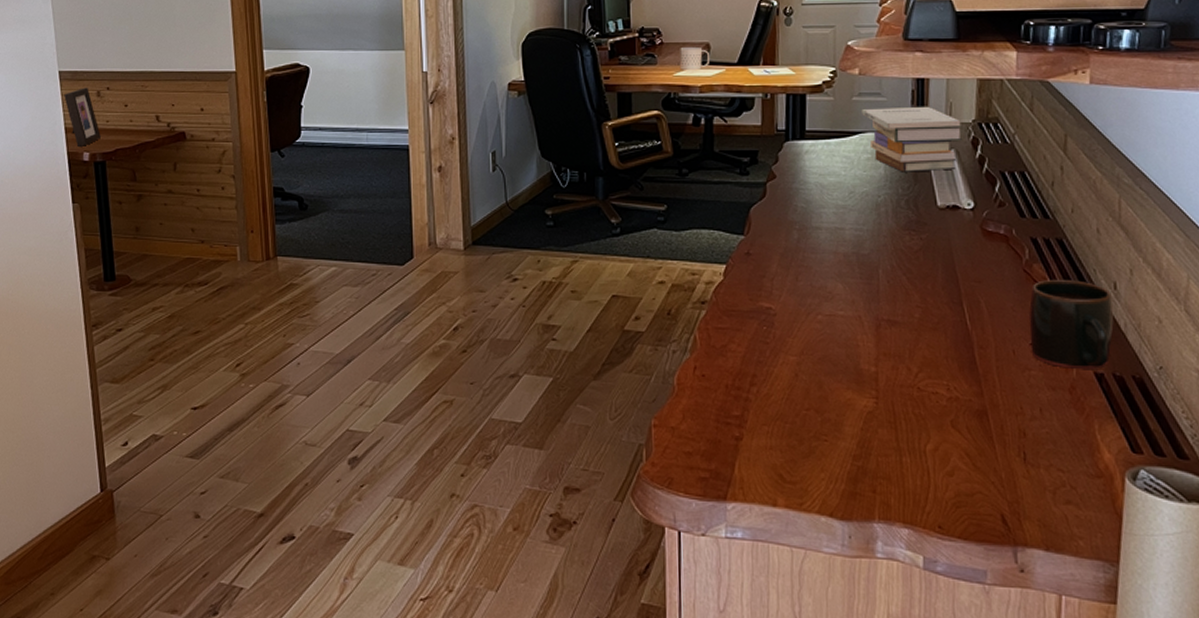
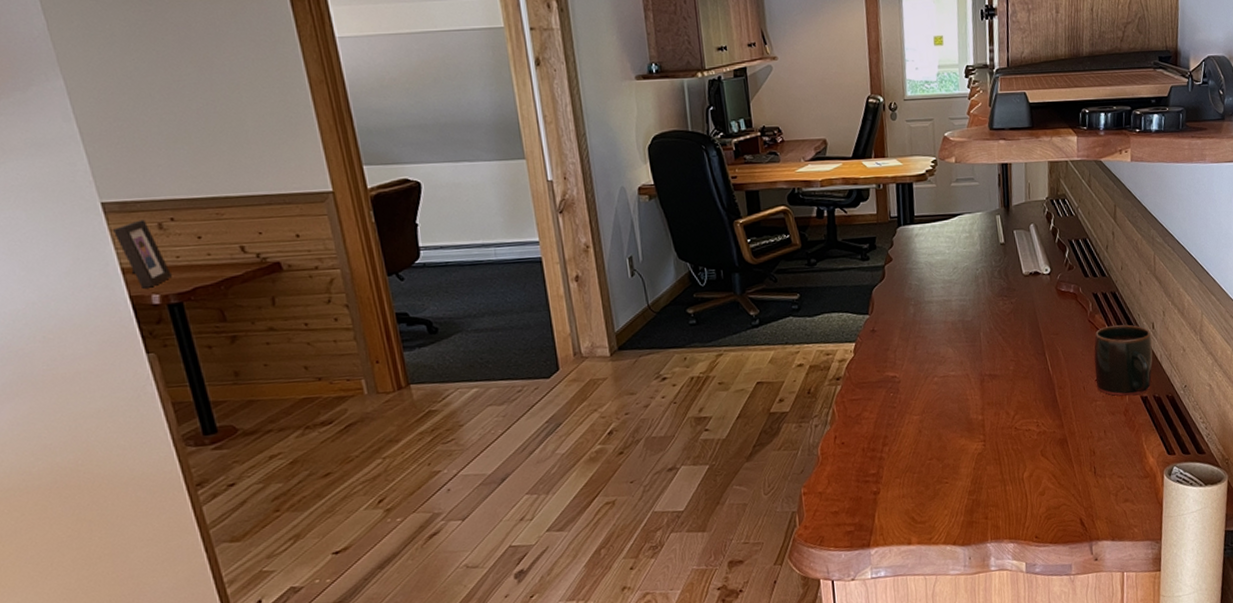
mug: present [679,46,710,71] -> none [800,143,828,167]
books: present [861,106,963,172] -> none [959,187,1039,247]

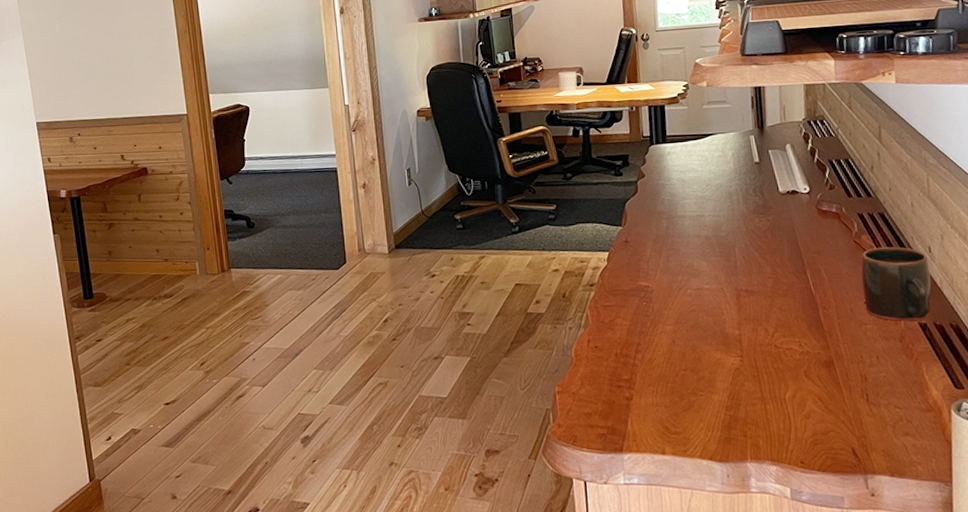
picture frame: present [113,219,172,288] -> none [42,135,75,185]
mug: none [800,143,828,167] -> present [558,71,584,92]

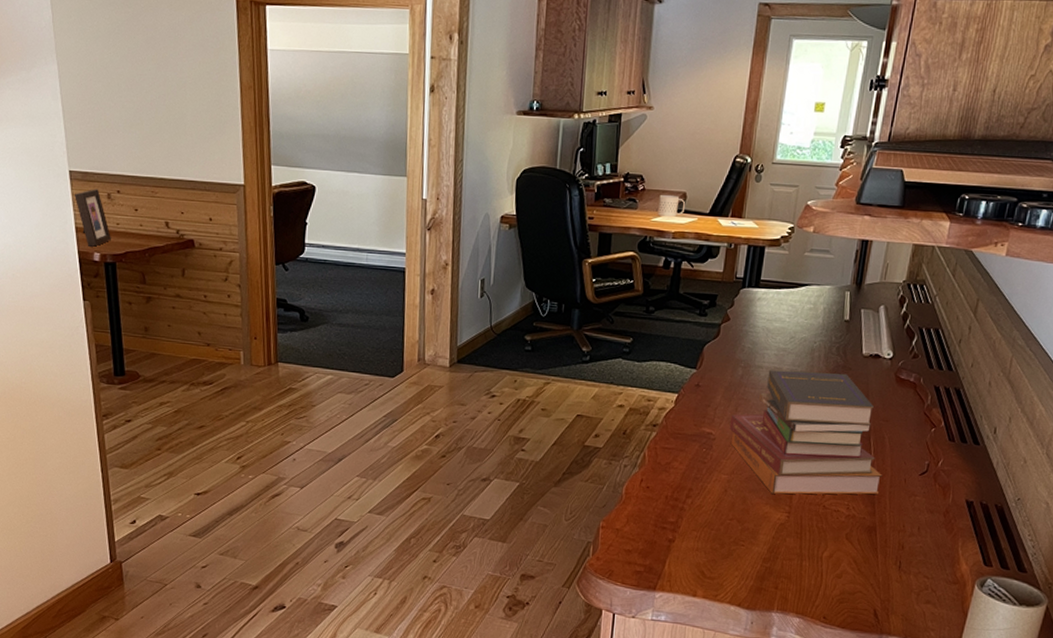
picture frame: none [42,135,75,185] -> present [74,189,111,247]
books: none [664,212,829,339] -> present [729,370,883,495]
mug: present [861,247,931,322] -> none [919,422,991,498]

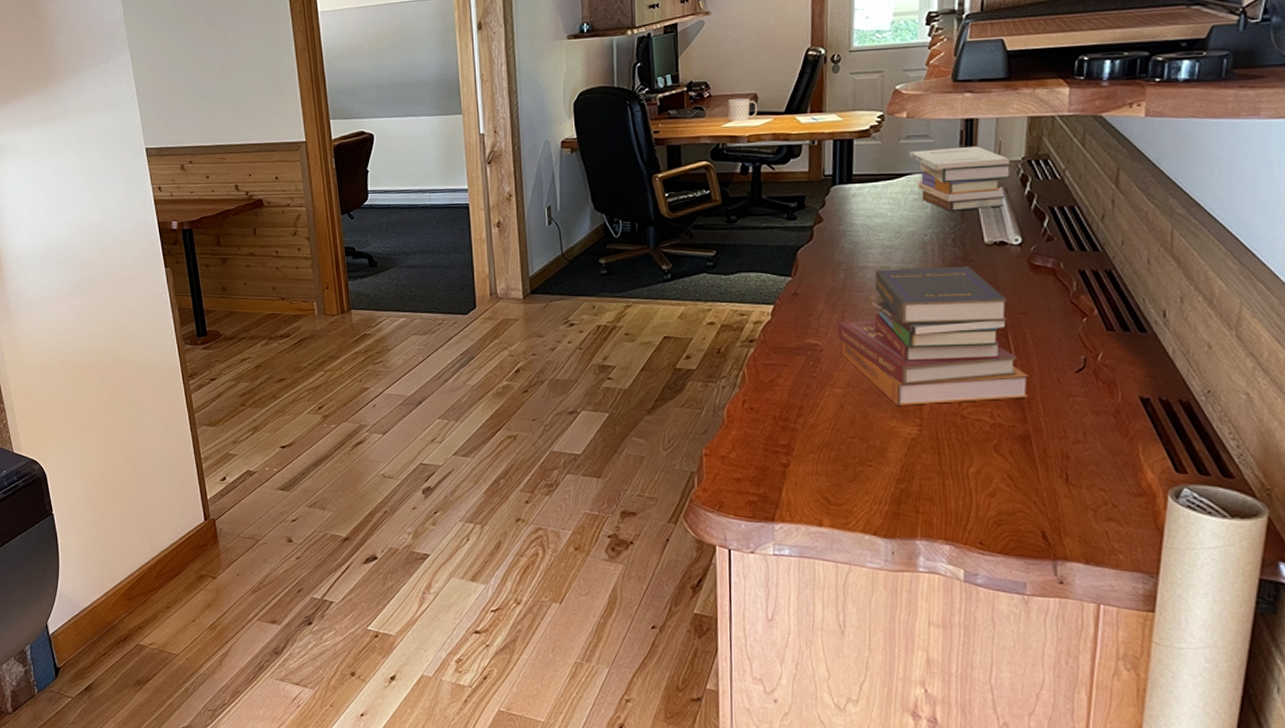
picture frame: present [74,189,111,247] -> none [152,162,187,216]
books: none [811,263,894,324] -> present [909,145,1012,211]

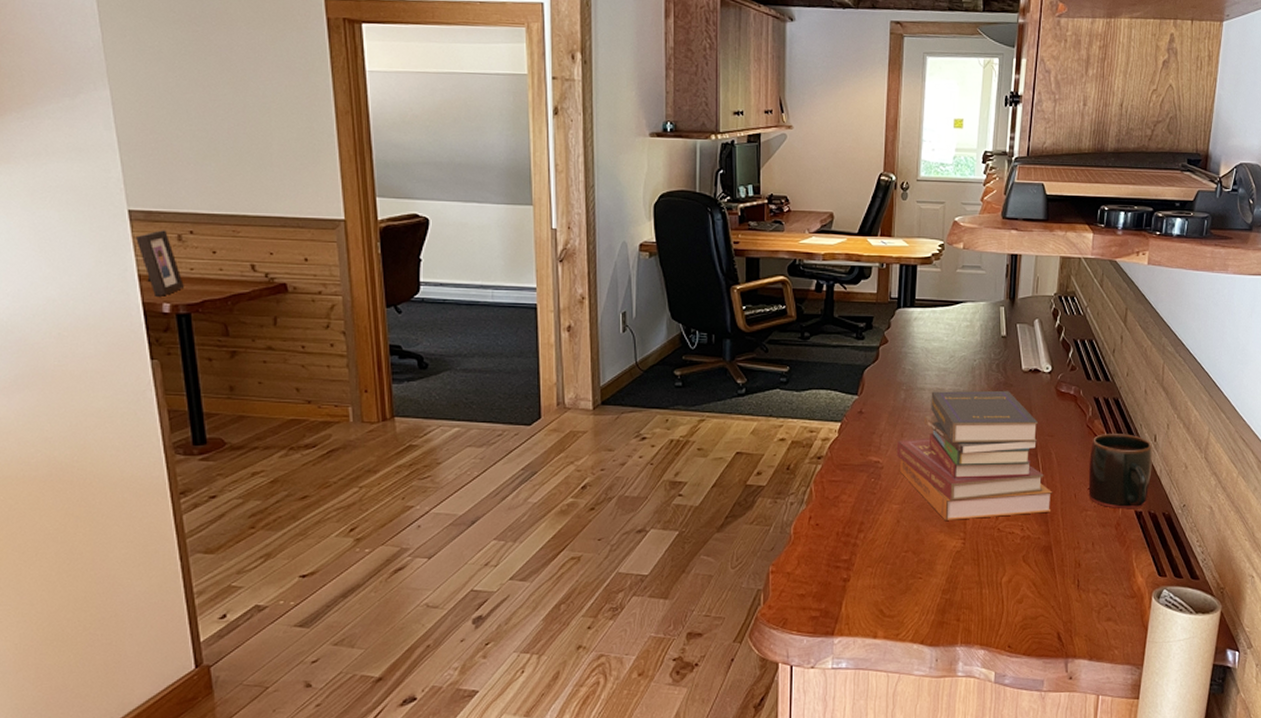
picture frame: none [152,162,187,216] -> present [136,230,184,296]
mug: present [727,97,758,122] -> none [805,215,834,239]
books: present [909,145,1012,211] -> none [964,279,1046,339]
mug: none [1074,310,1162,396] -> present [1088,434,1152,510]

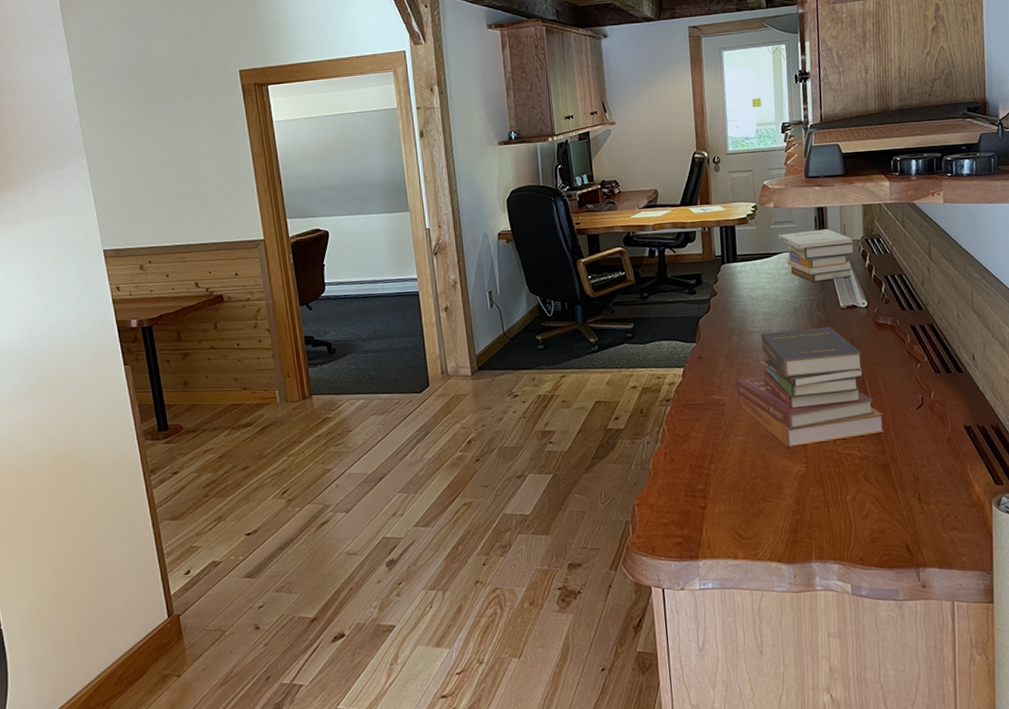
picture frame: present [136,230,184,296] -> none [110,262,146,315]
books: none [964,279,1046,339] -> present [778,228,855,282]
mug: present [1088,434,1152,510] -> none [913,355,975,425]

